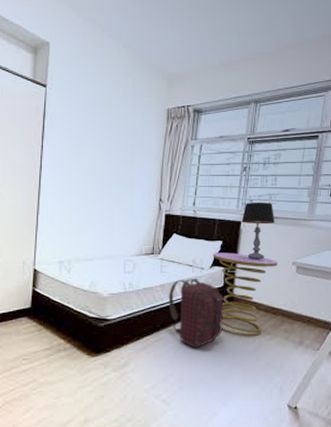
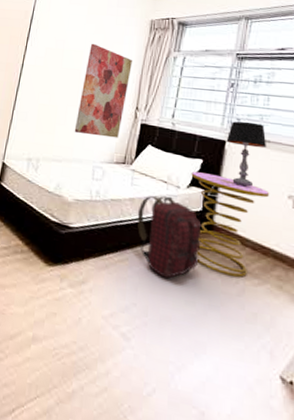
wall art: none [102,137,152,231] -> present [74,43,132,138]

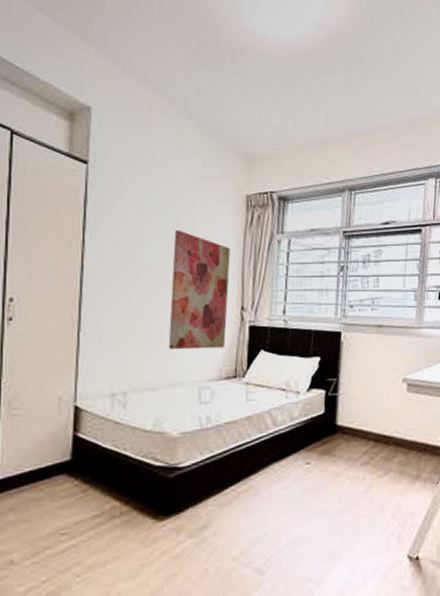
backpack: present [137,196,202,279] -> none [257,404,327,496]
side table: present [191,171,270,278] -> none [309,371,387,475]
table lamp: present [226,121,267,187] -> none [341,307,381,378]

